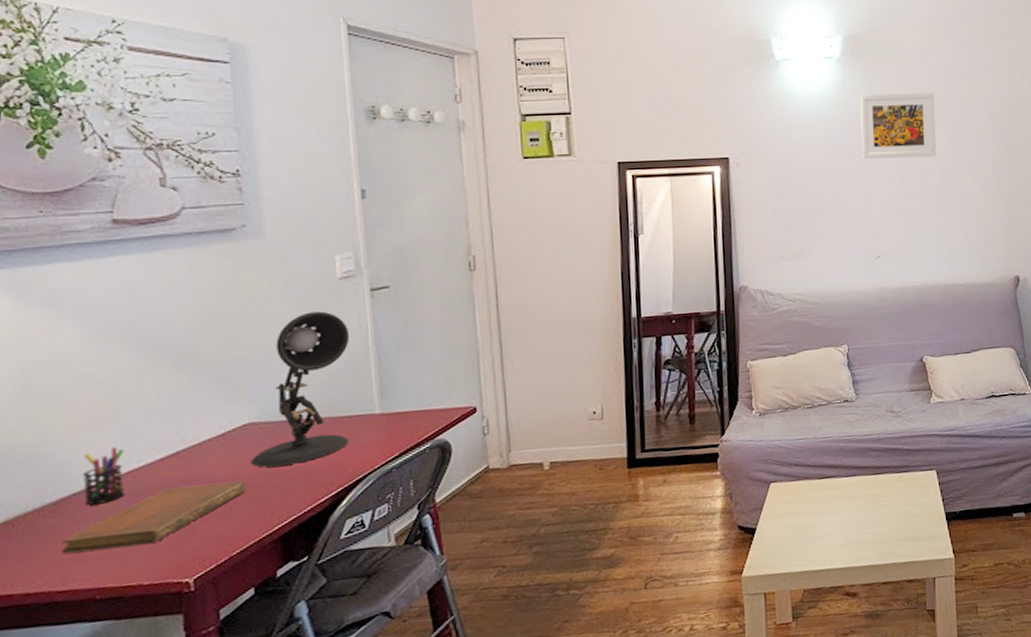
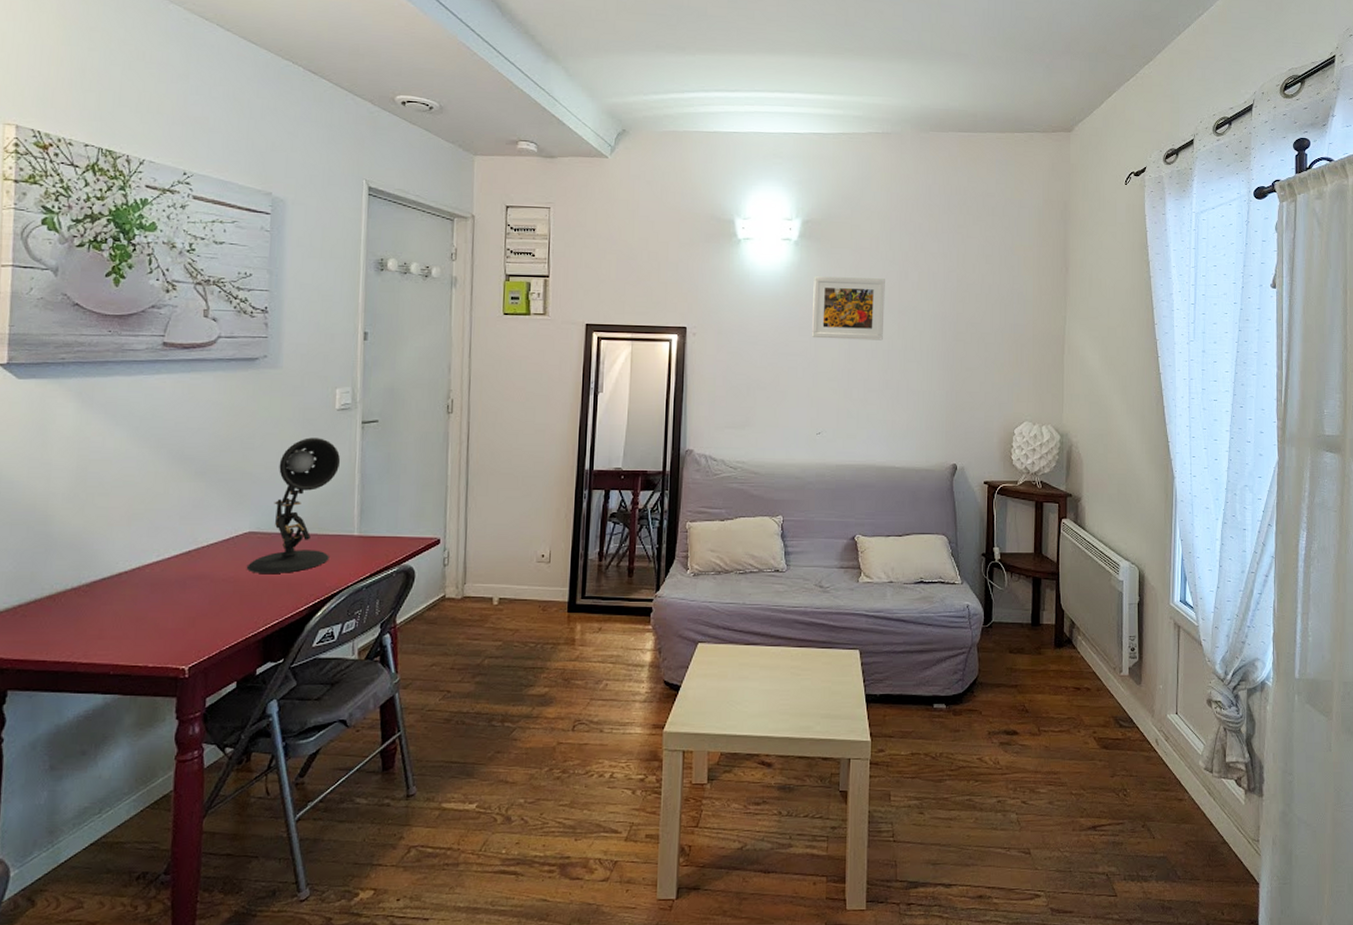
notebook: present [61,481,246,554] -> none [88,583,241,631]
pen holder: present [83,447,124,506] -> none [111,541,148,590]

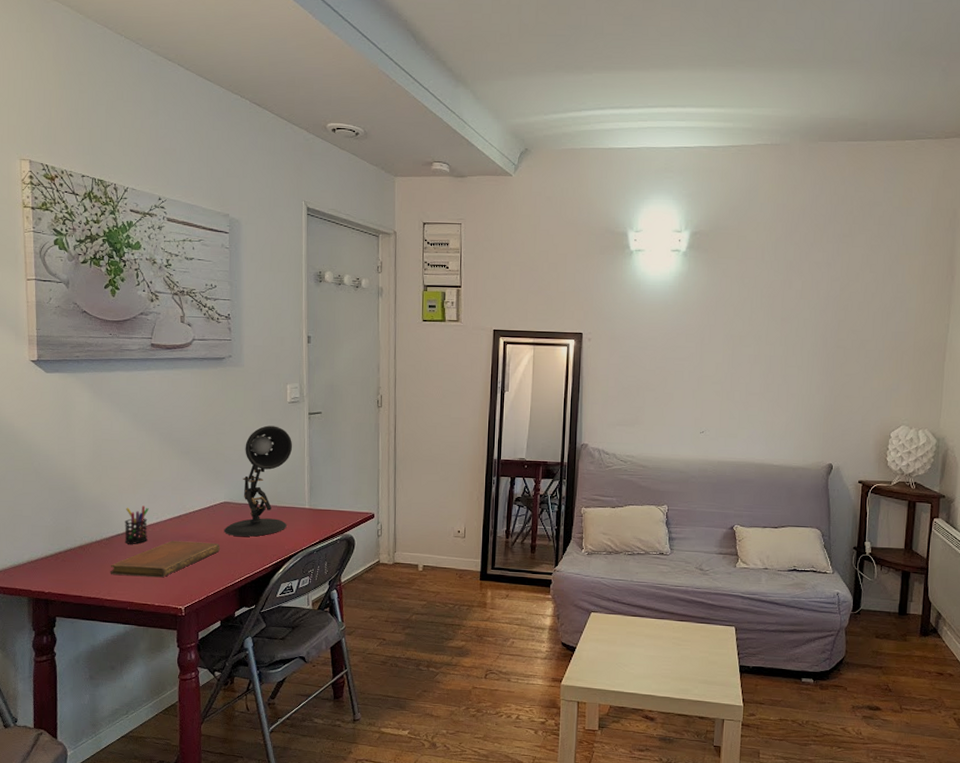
notebook: none [88,583,241,631] -> present [110,540,220,578]
pen holder: none [111,541,148,590] -> present [124,506,149,544]
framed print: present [812,276,885,341] -> none [698,285,769,347]

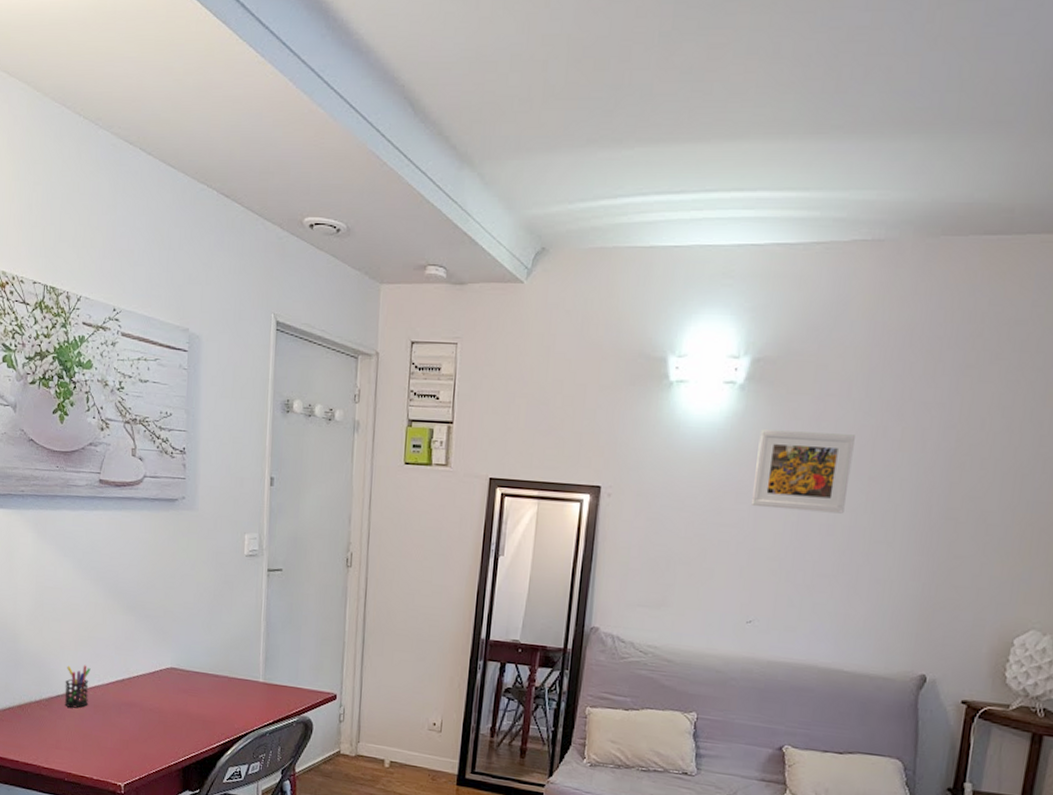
notebook: present [110,540,220,578] -> none [48,707,164,749]
desk lamp: present [223,425,293,537] -> none [169,581,249,710]
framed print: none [698,285,769,347] -> present [752,429,855,514]

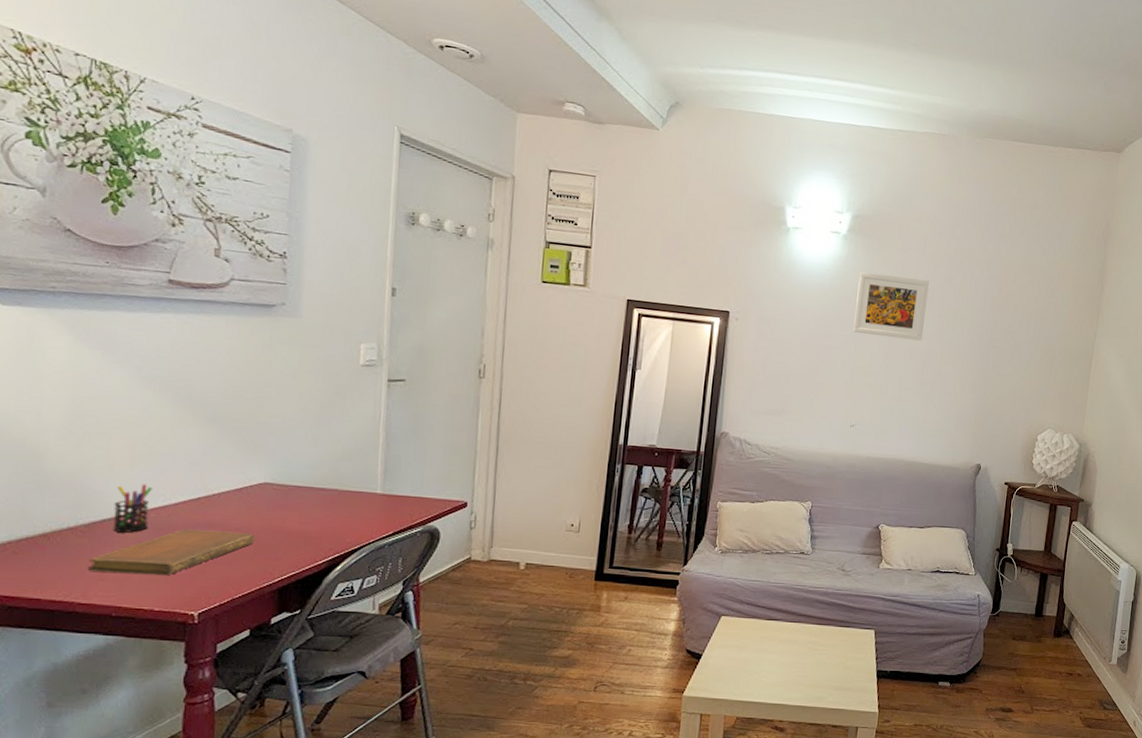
notebook: none [48,707,164,749] -> present [87,529,255,576]

